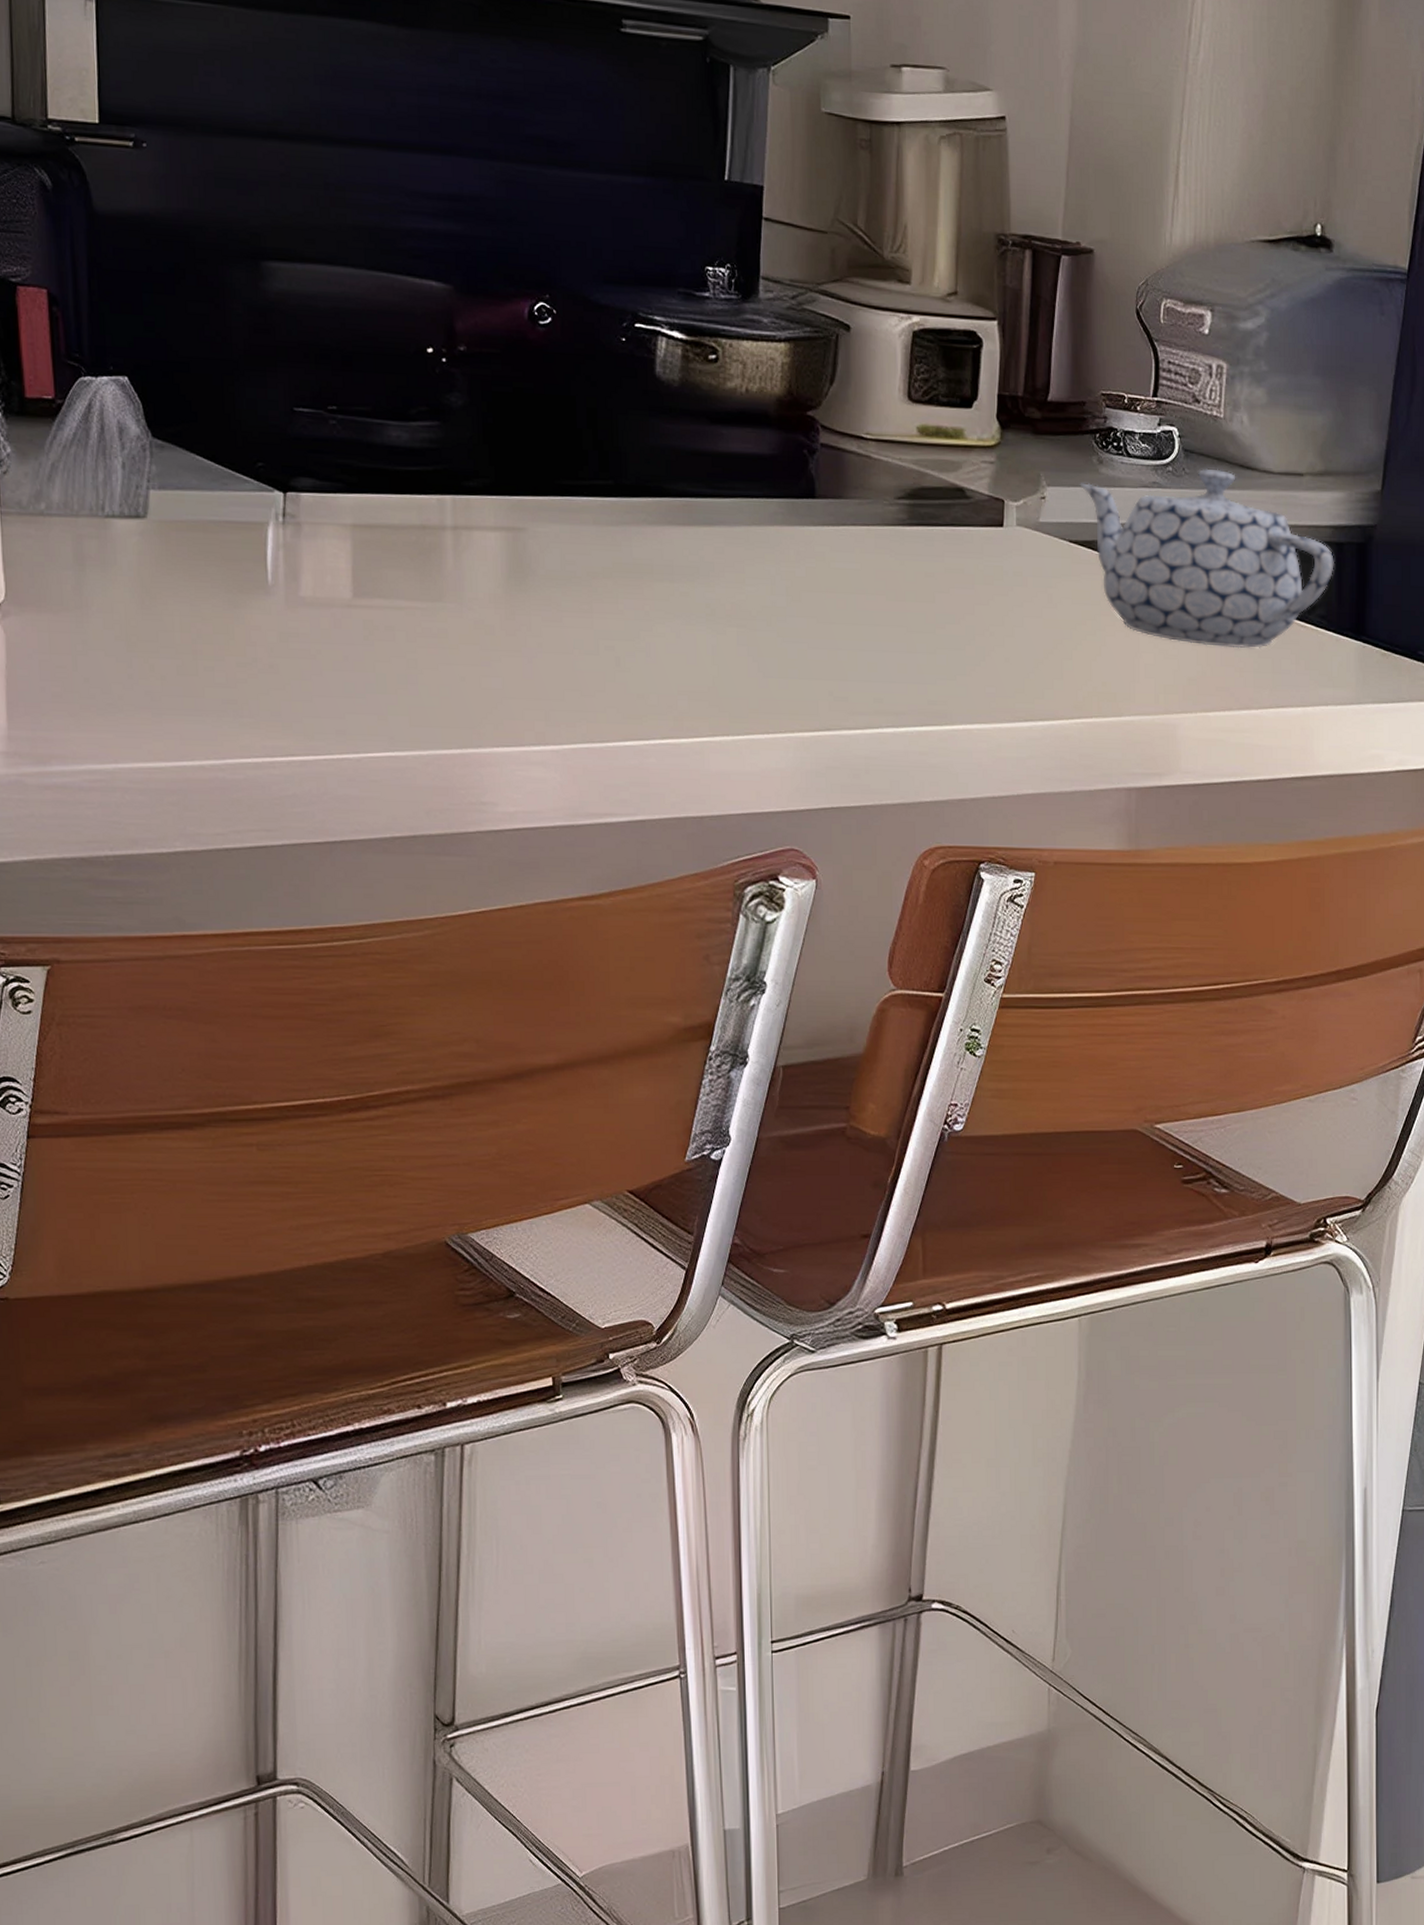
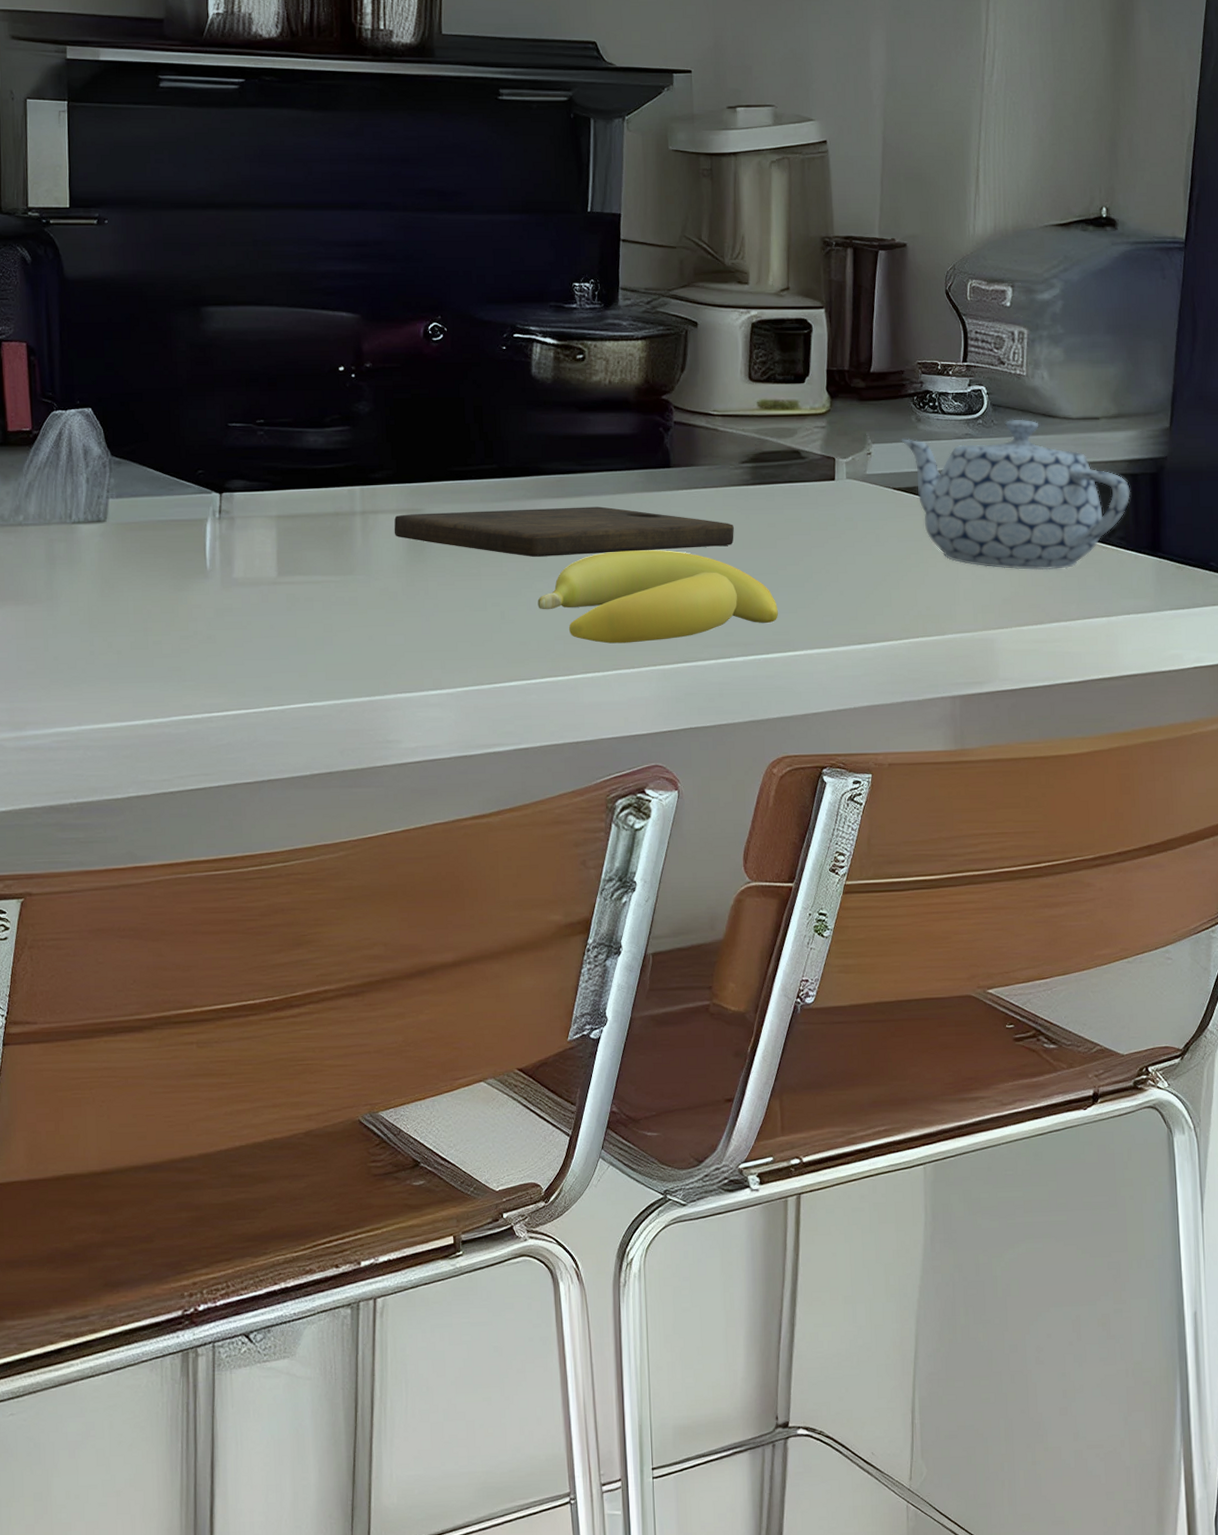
cutting board: none [491,533,887,596] -> present [394,506,734,557]
banana: none [658,594,934,704] -> present [537,550,778,644]

